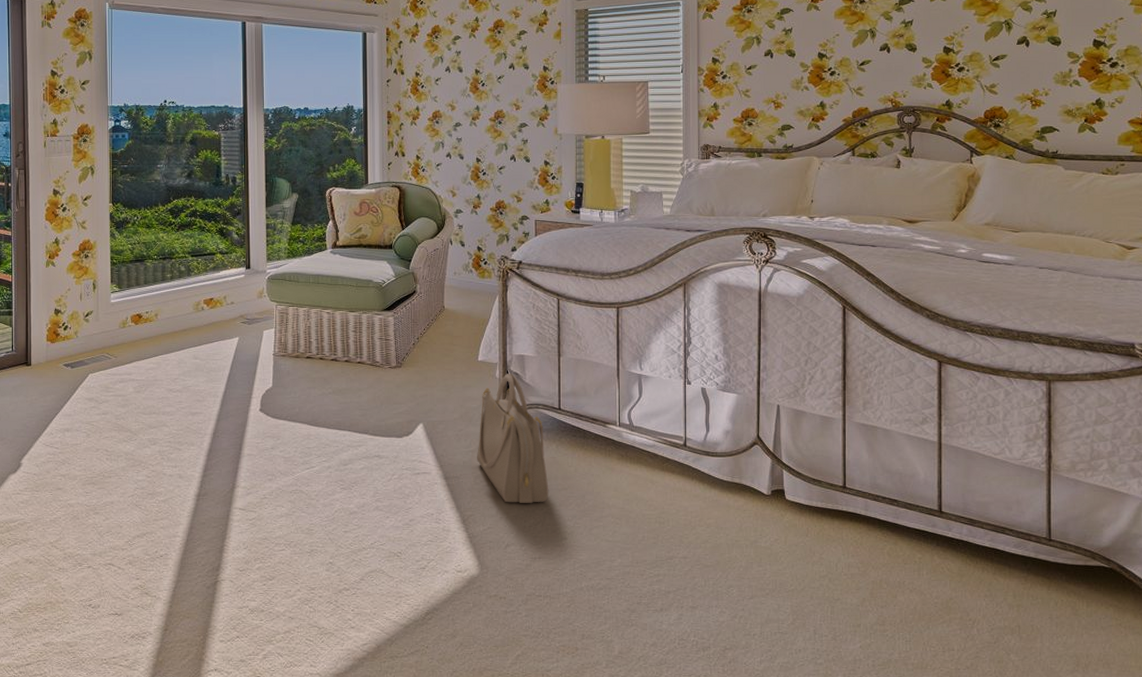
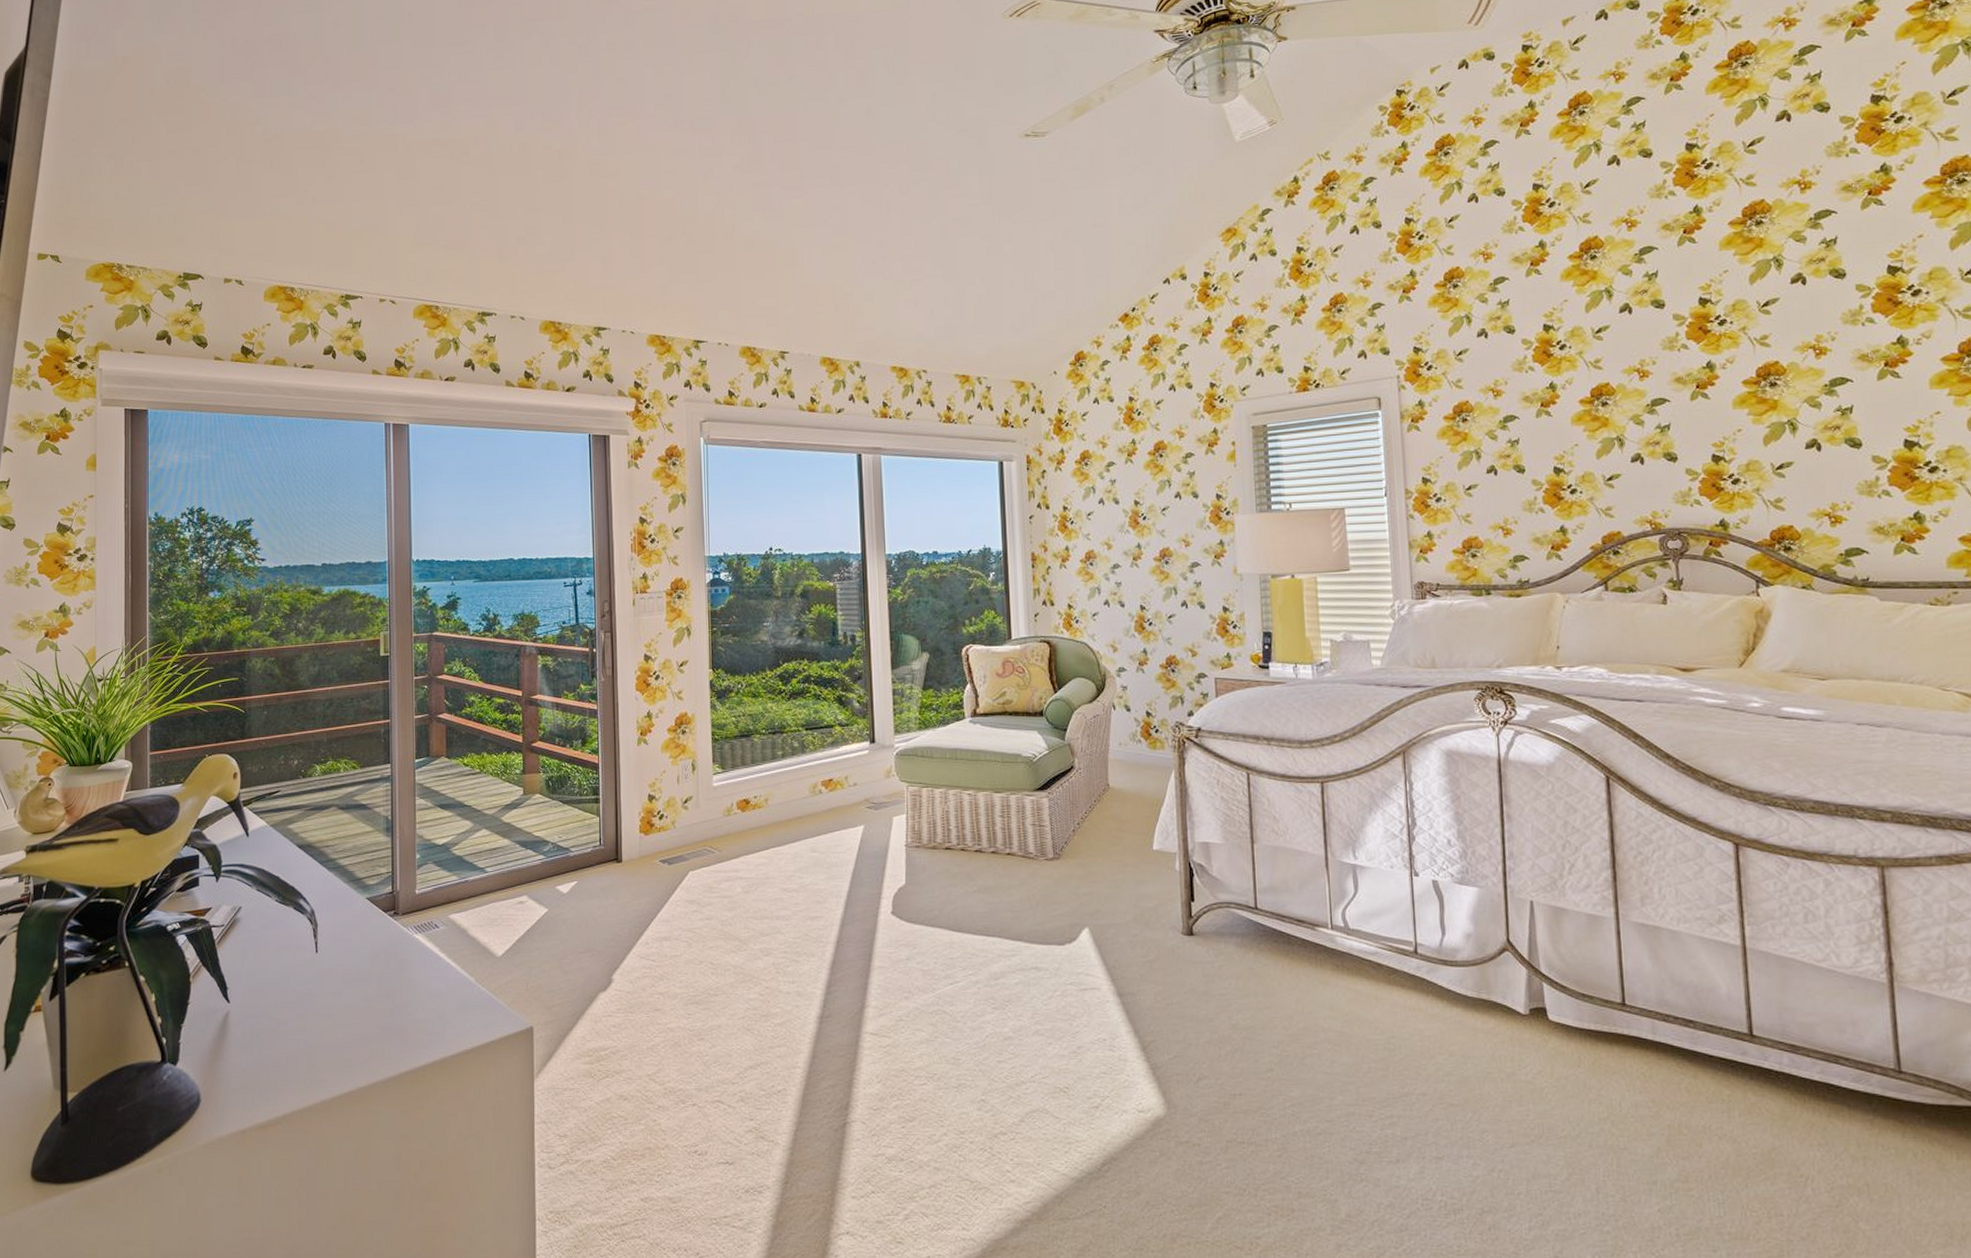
handbag: present [477,374,549,503] -> none [1156,865,1248,1026]

